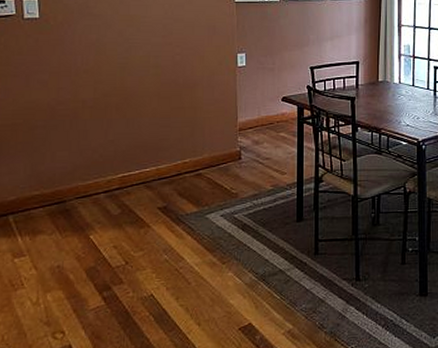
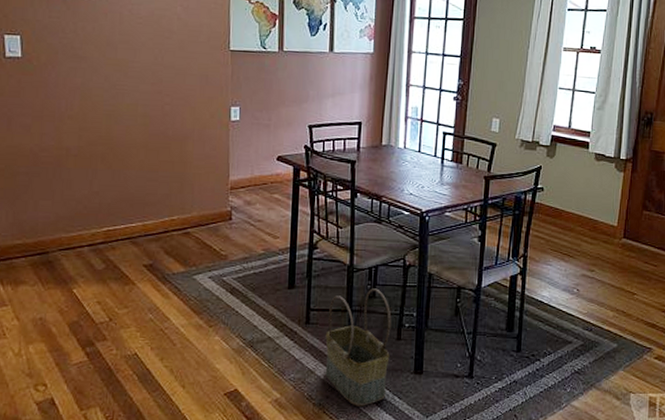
basket: none [334,216,396,332] -> present [325,288,392,406]

